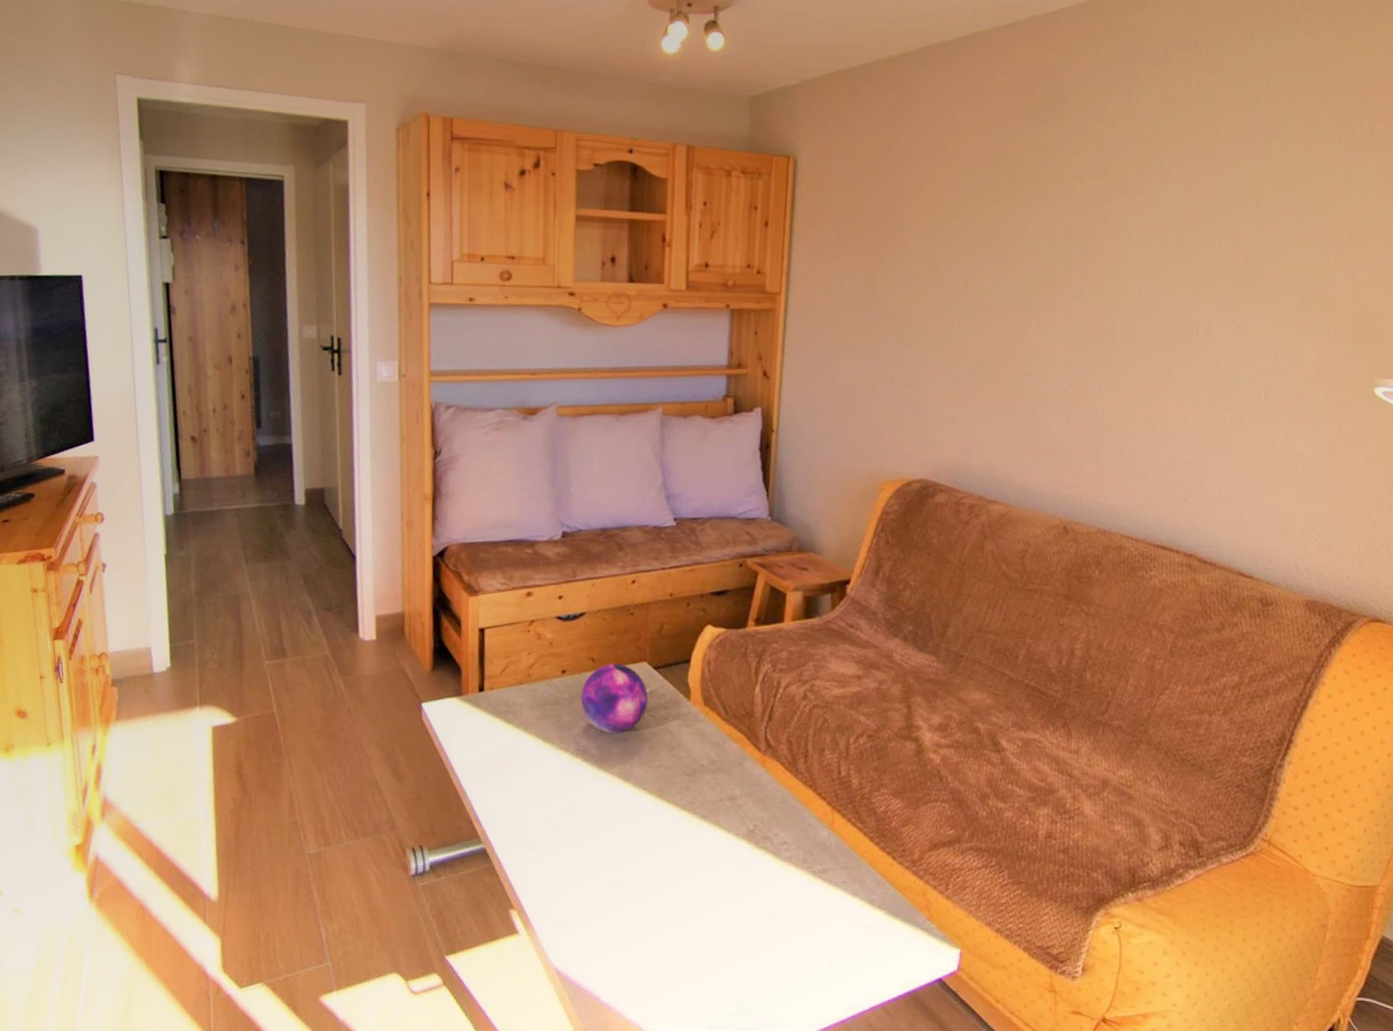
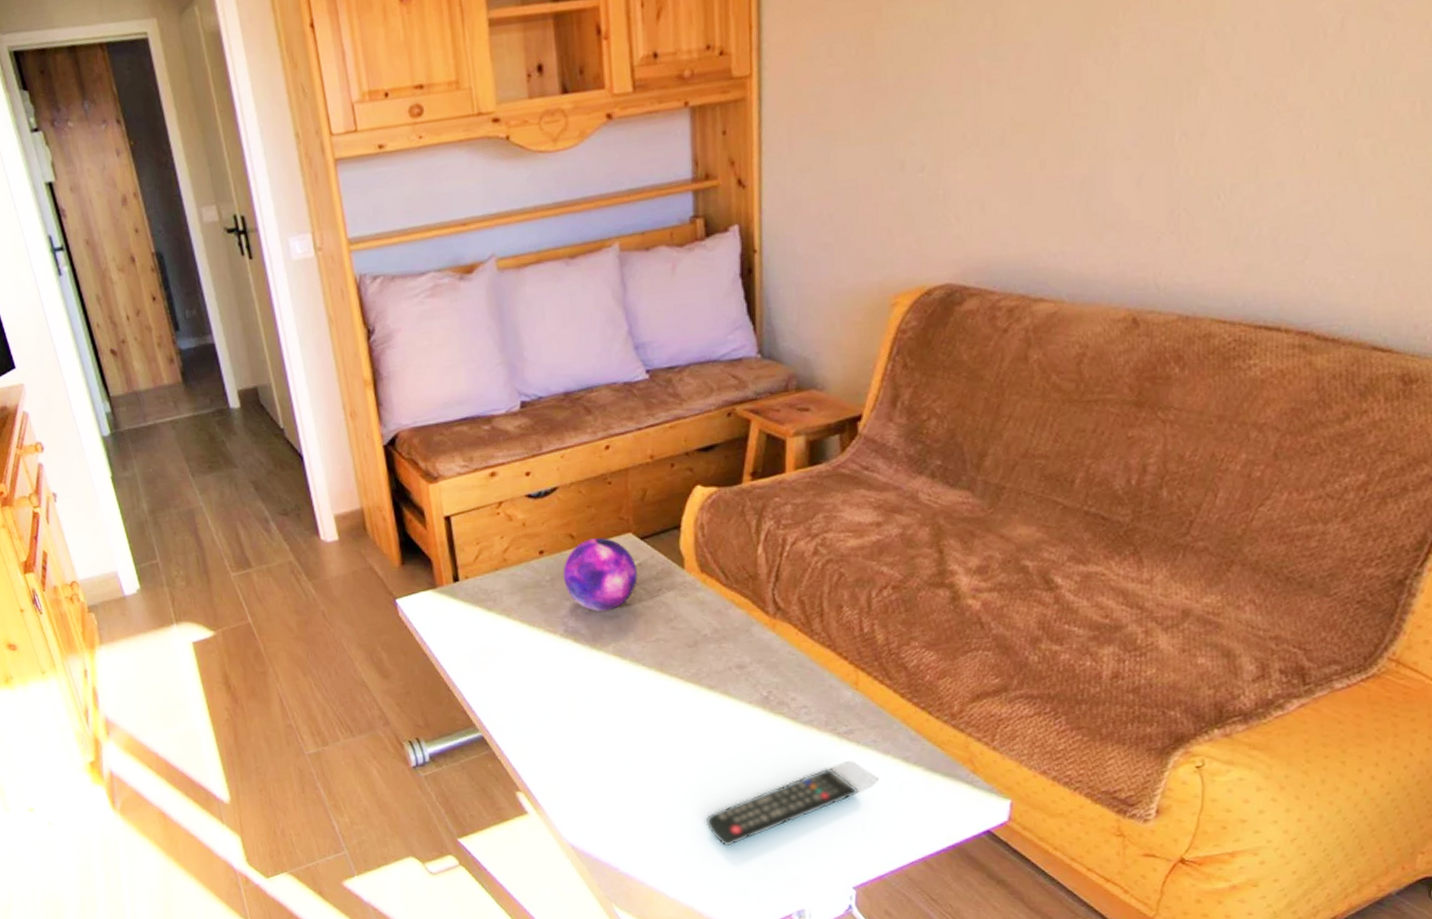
remote control: none [686,905,828,981] -> present [705,768,858,847]

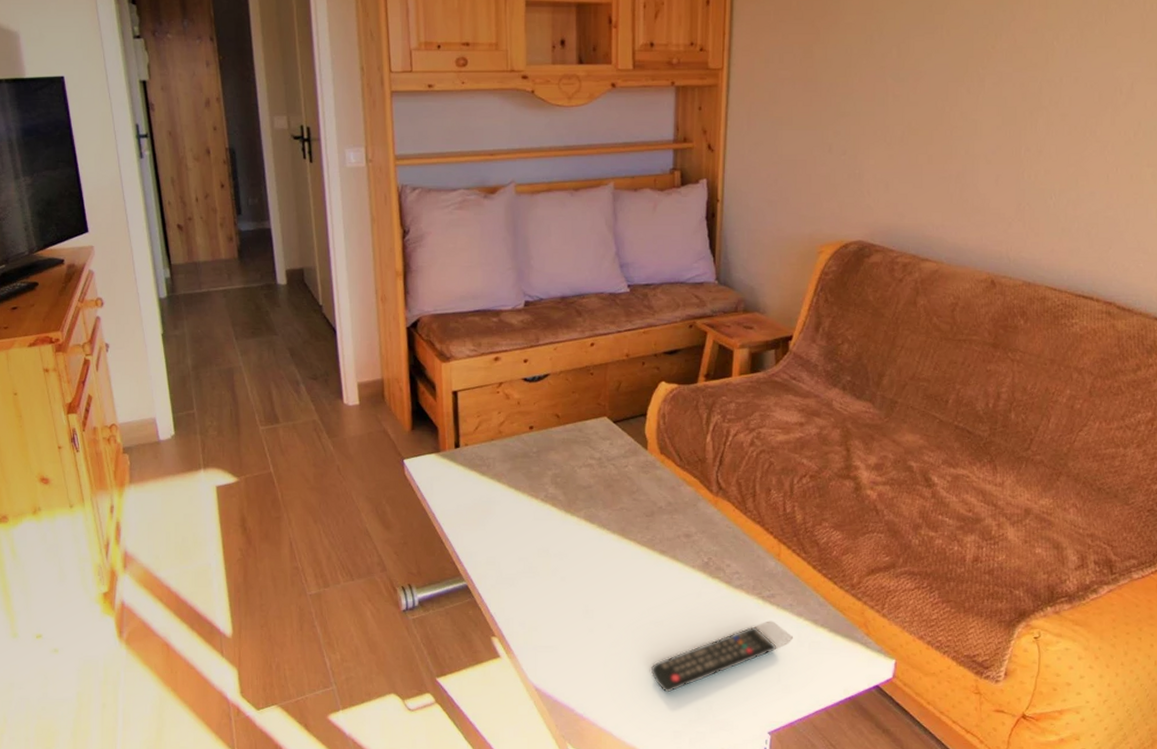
decorative orb: present [563,538,637,612] -> none [547,419,609,481]

